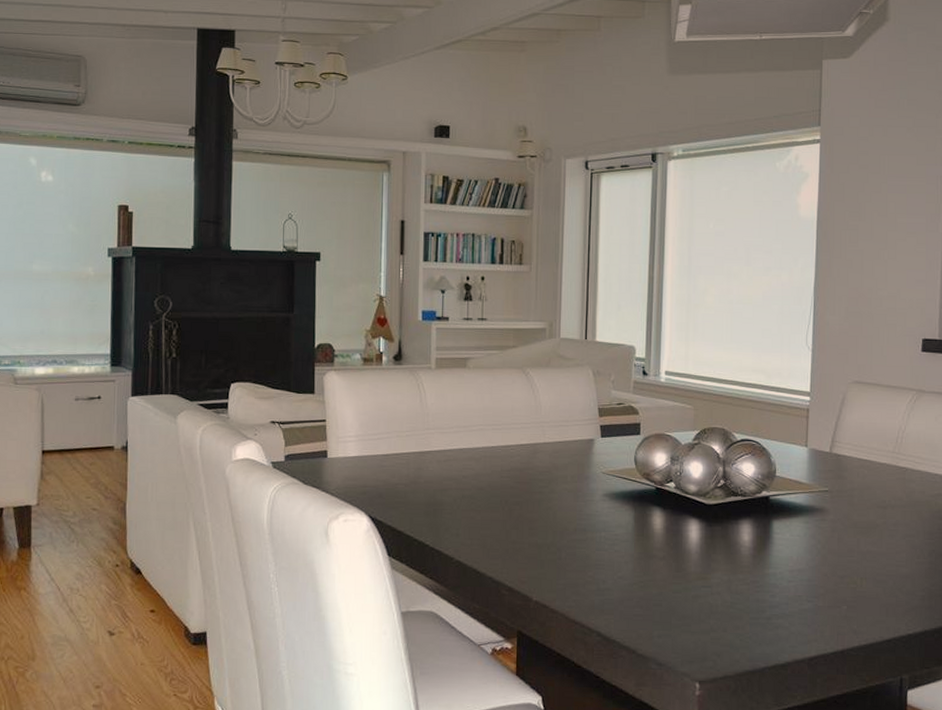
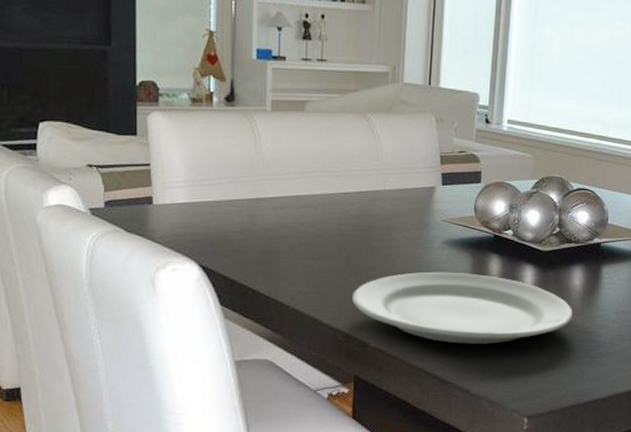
plate: none [514,524,744,602] -> present [351,271,574,345]

